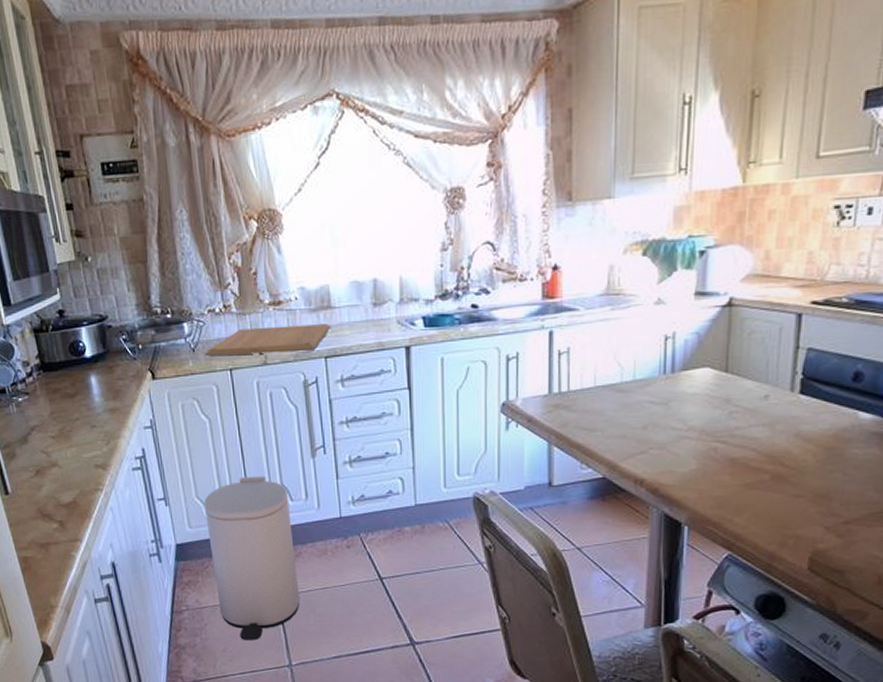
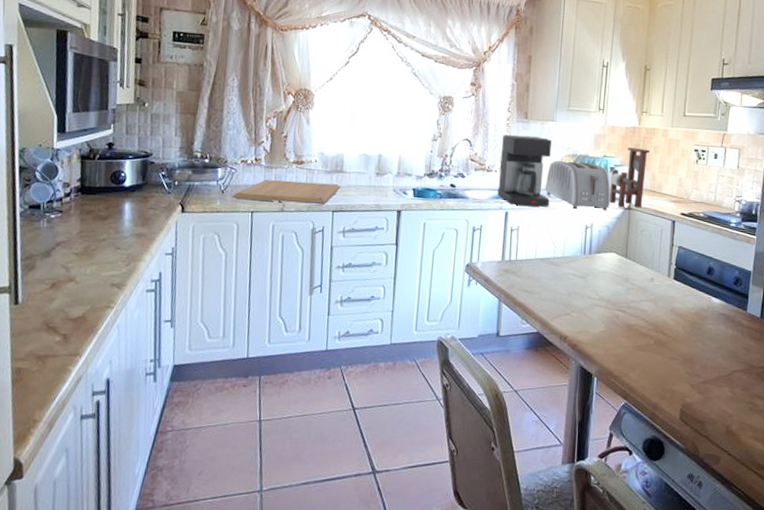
pedal bin: present [203,476,300,640] -> none [203,306,285,464]
coffee maker: none [536,223,611,322] -> present [497,134,553,207]
toaster: none [604,248,702,317] -> present [545,161,611,211]
paper towel holder: none [699,216,761,304] -> present [609,147,650,208]

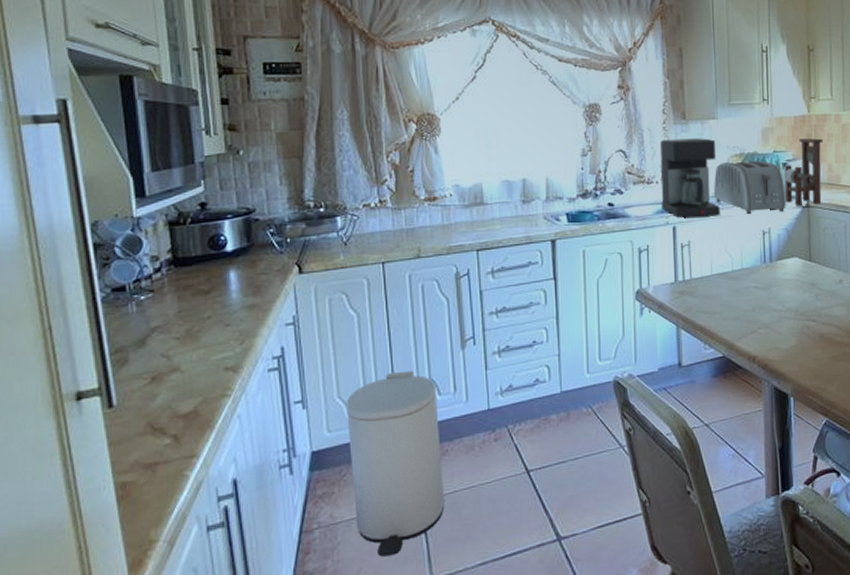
pedal bin: none [203,306,285,464] -> present [345,370,445,557]
chopping board: present [232,179,341,205] -> none [357,219,484,250]

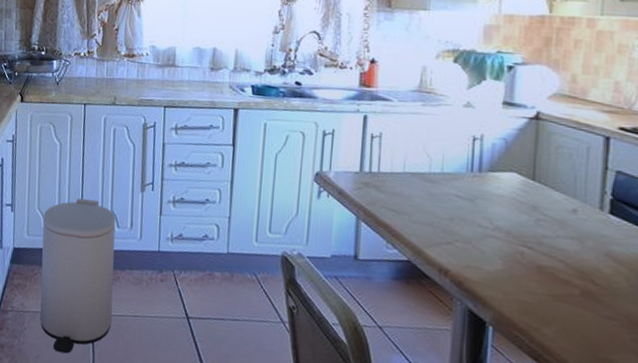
coffee maker: present [660,138,720,219] -> none [353,25,425,112]
toaster: present [714,160,787,215] -> none [416,57,510,121]
paper towel holder: present [783,138,823,205] -> none [507,41,567,119]

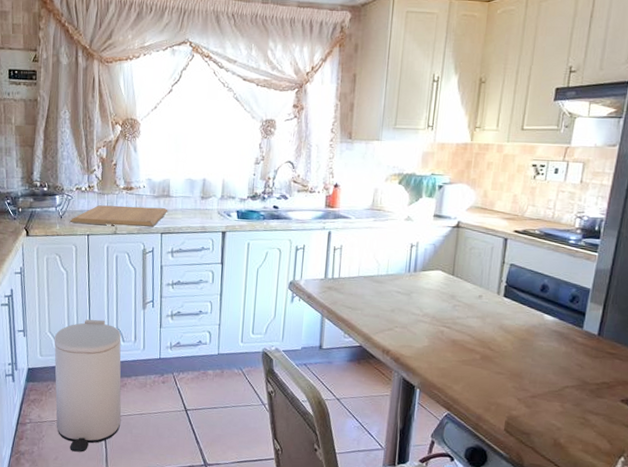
chopping board: none [66,72,173,99] -> present [69,205,168,227]

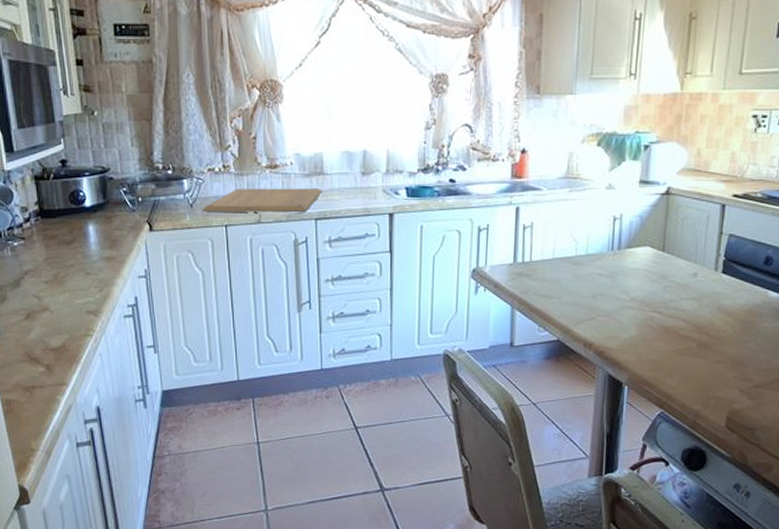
pedal bin: present [54,319,122,452] -> none [192,327,279,486]

